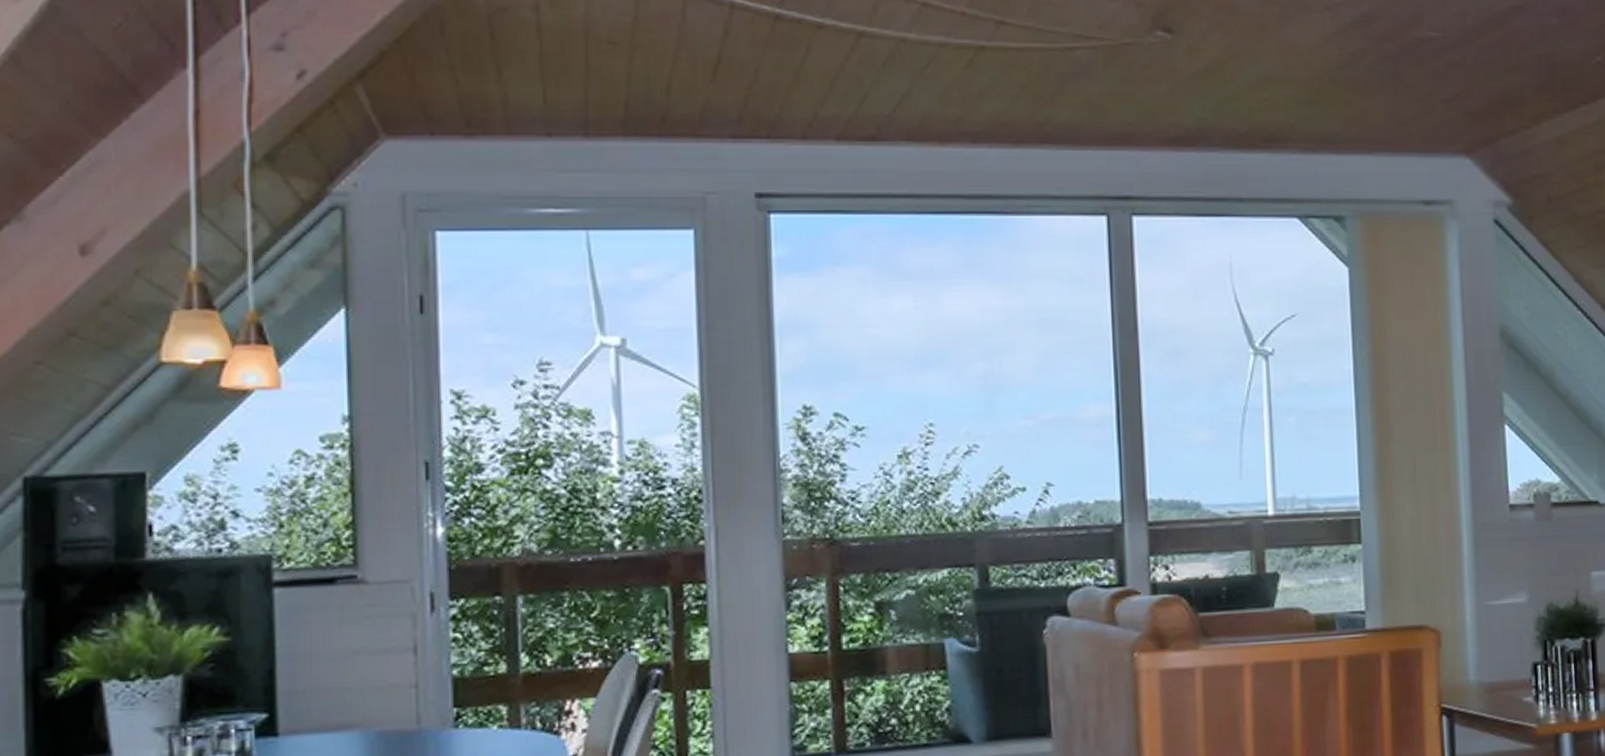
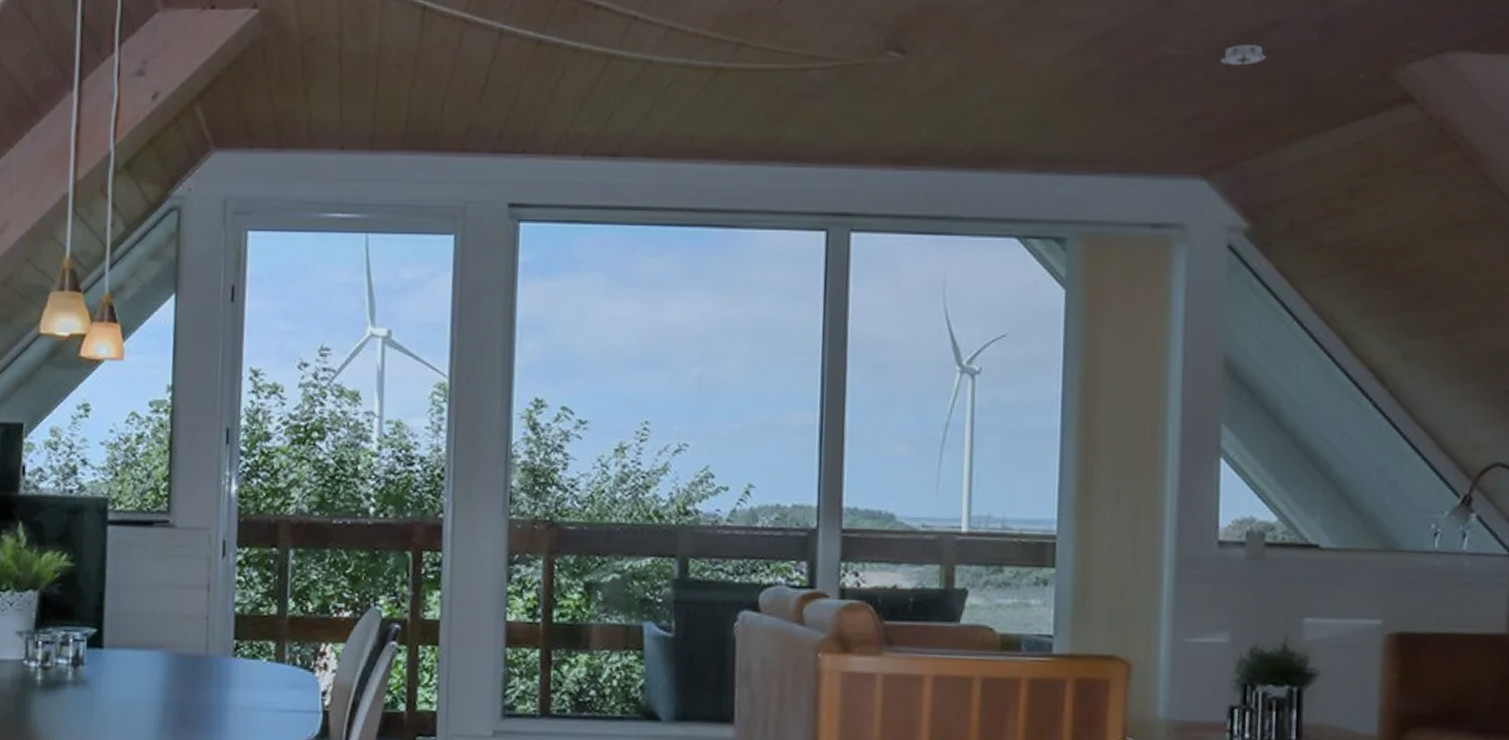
smoke detector: none [1473,28,1513,49] -> present [1221,45,1266,67]

